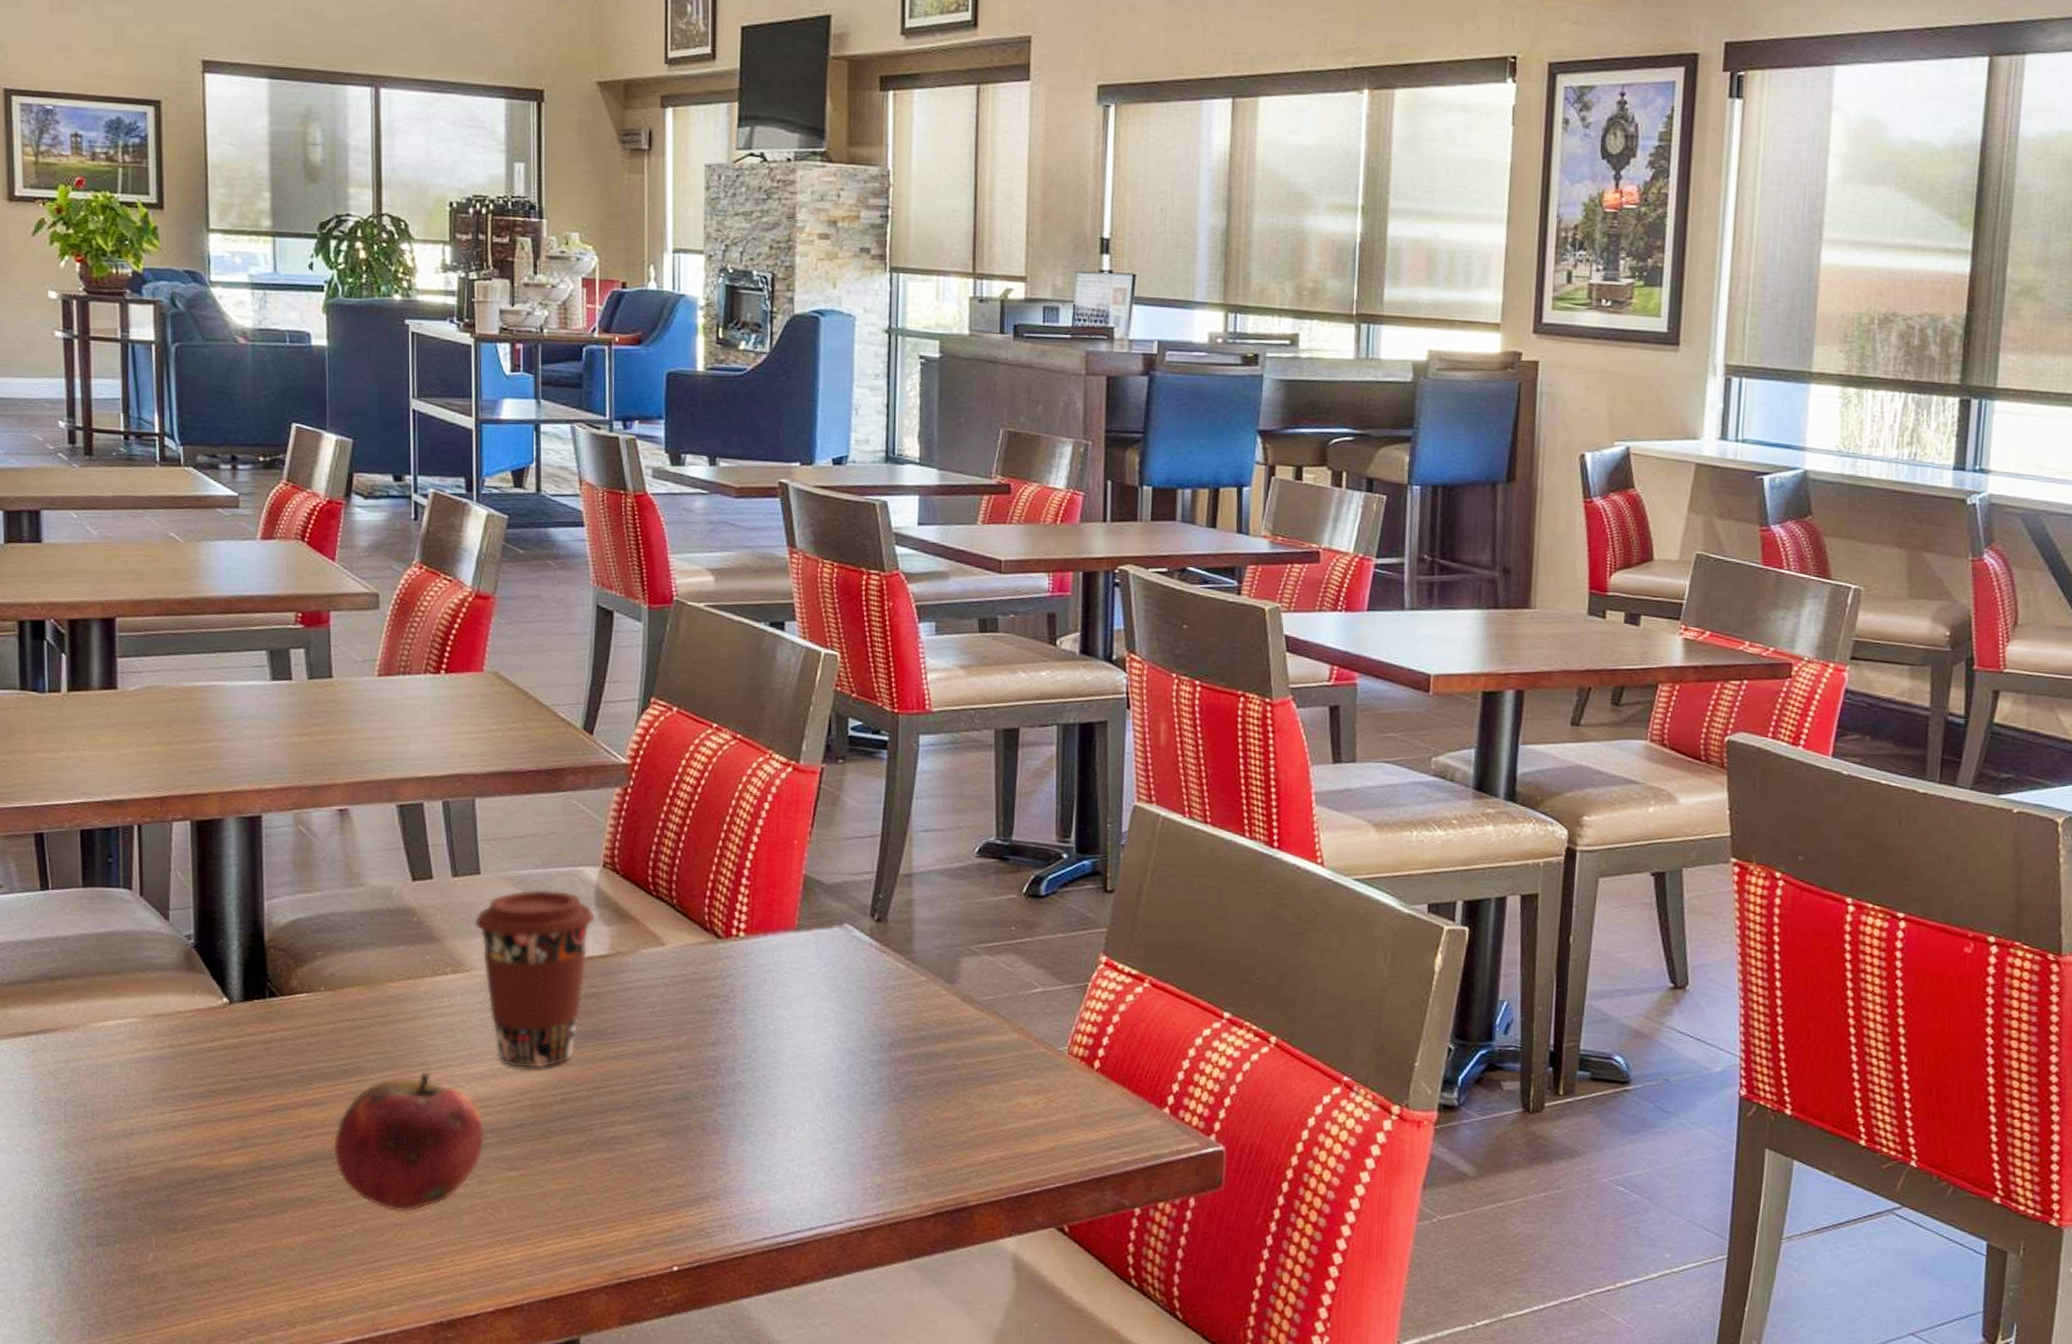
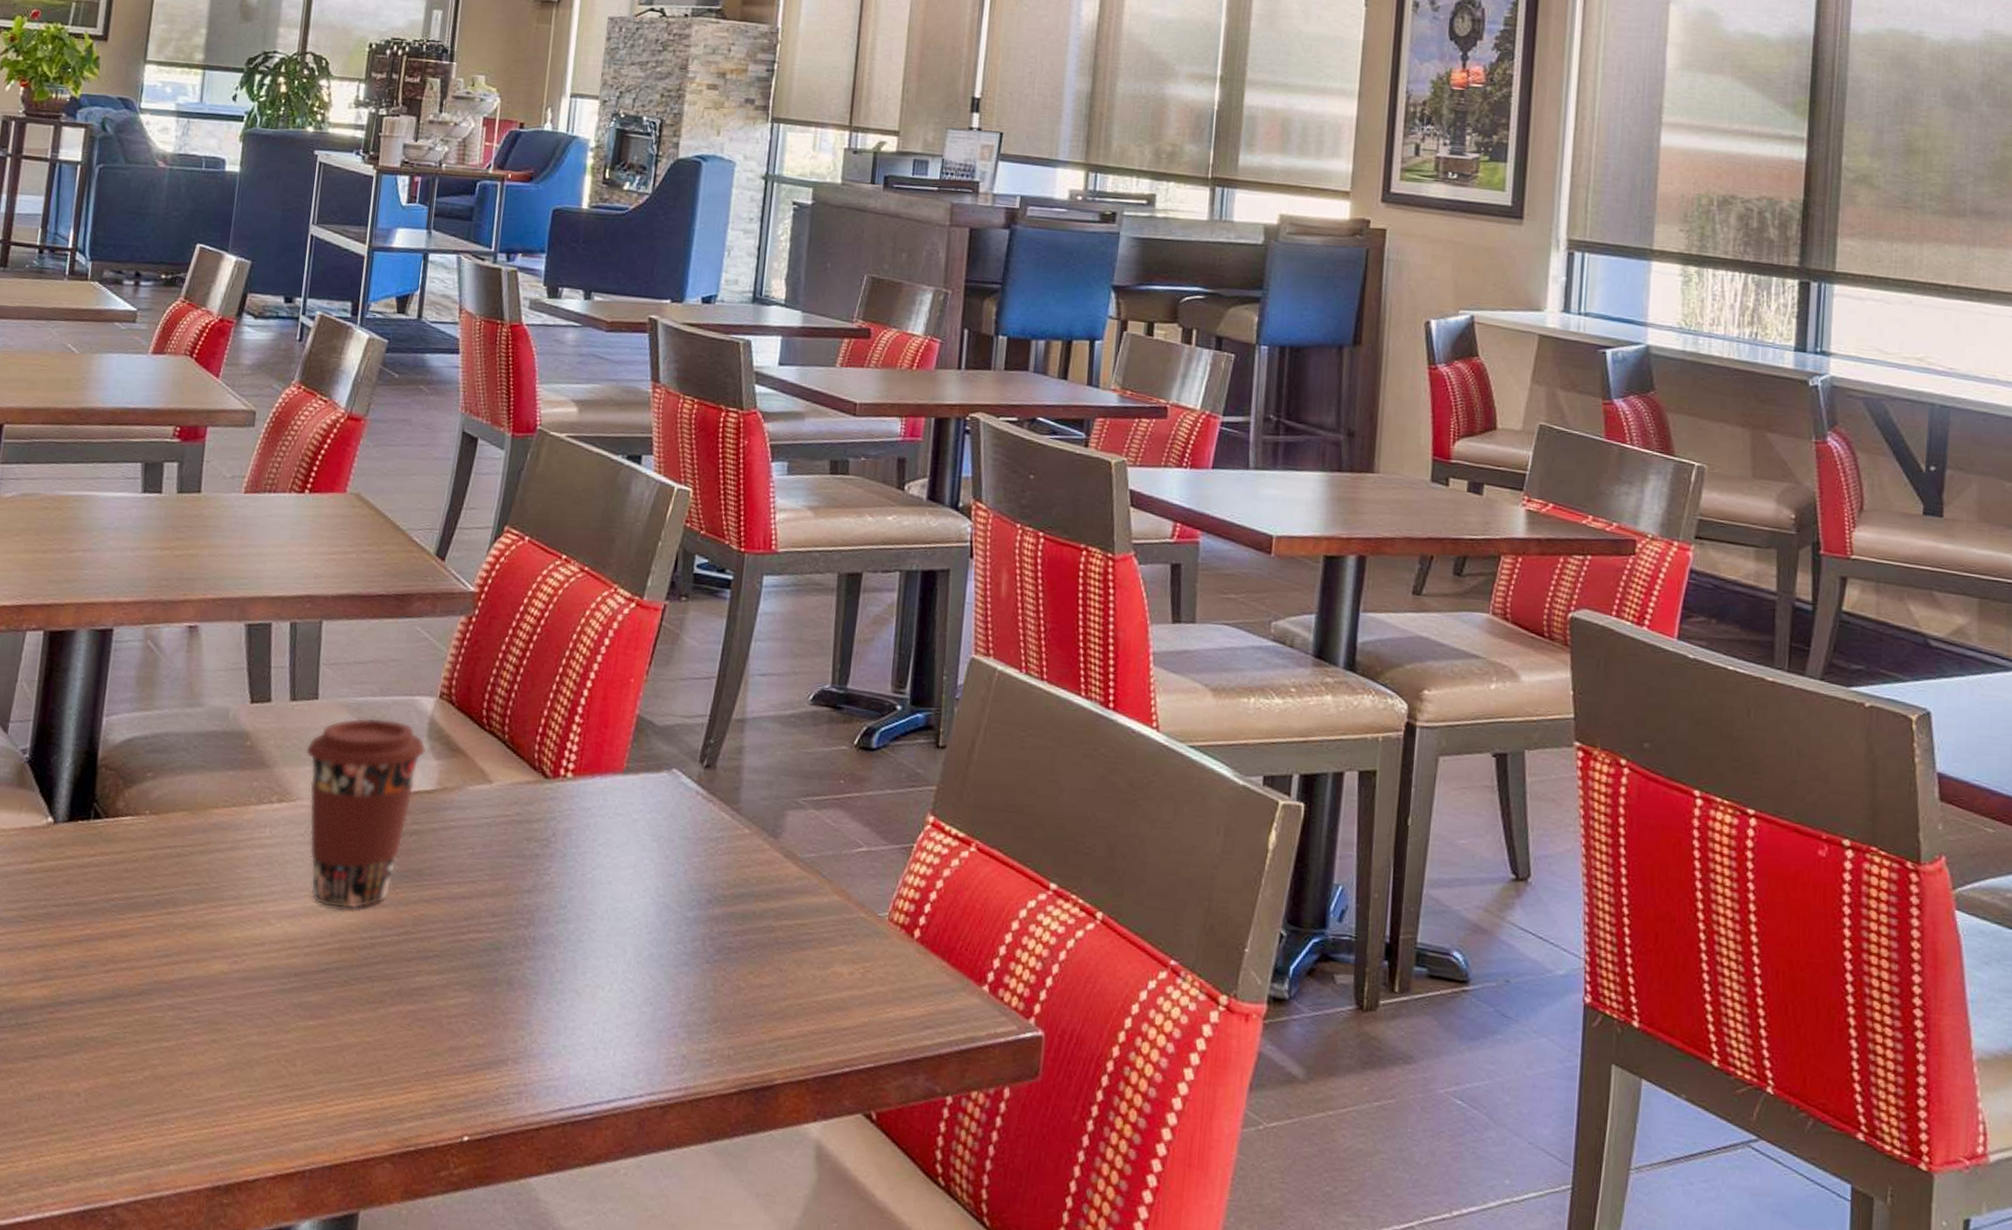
fruit: present [334,1073,485,1213] -> none [134,907,290,1060]

